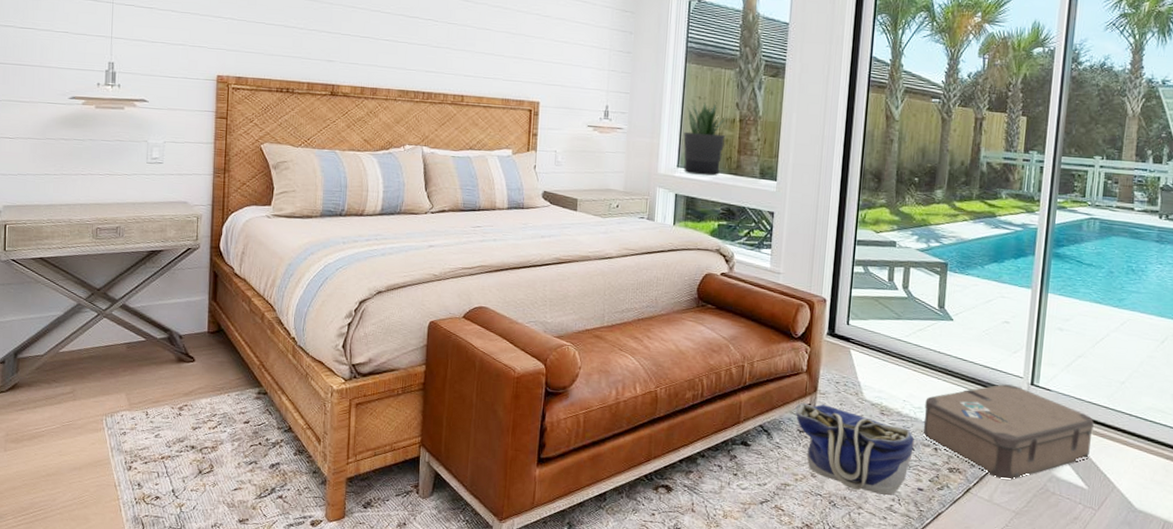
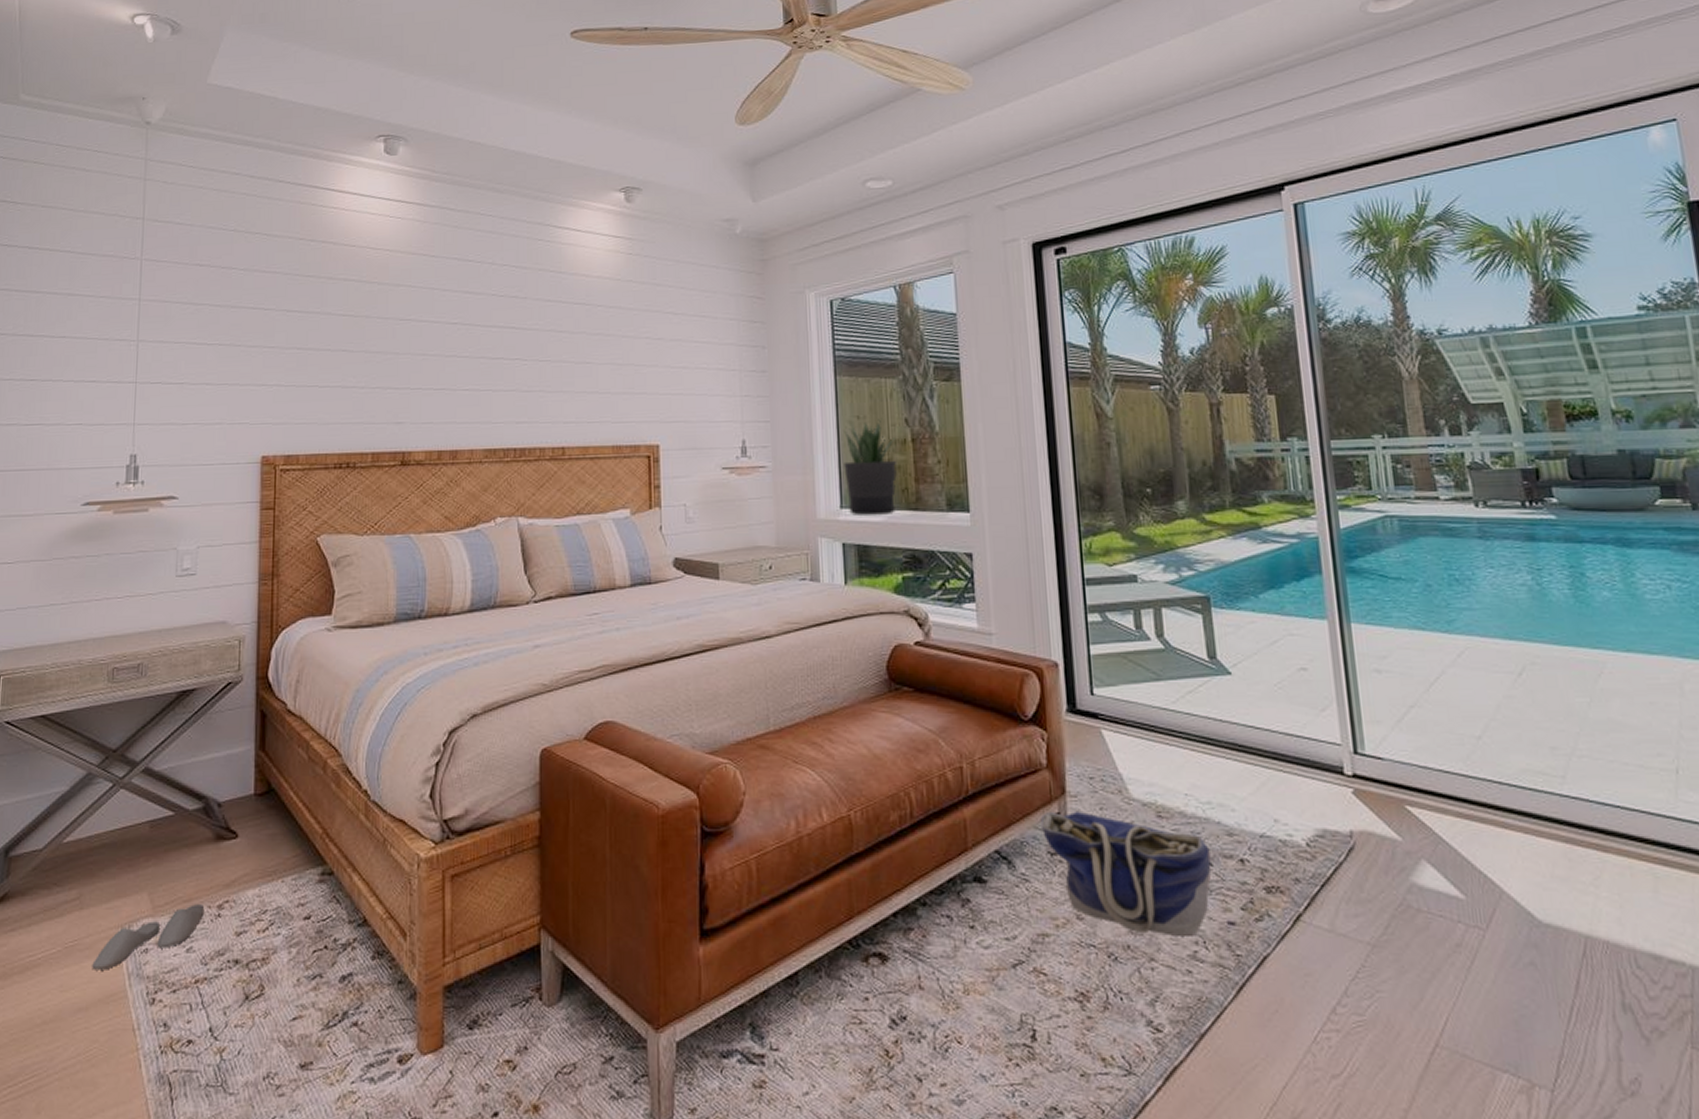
slippers: none [83,405,169,444] -> present [92,904,205,970]
suitcase: present [923,384,1094,480] -> none [1215,756,1457,896]

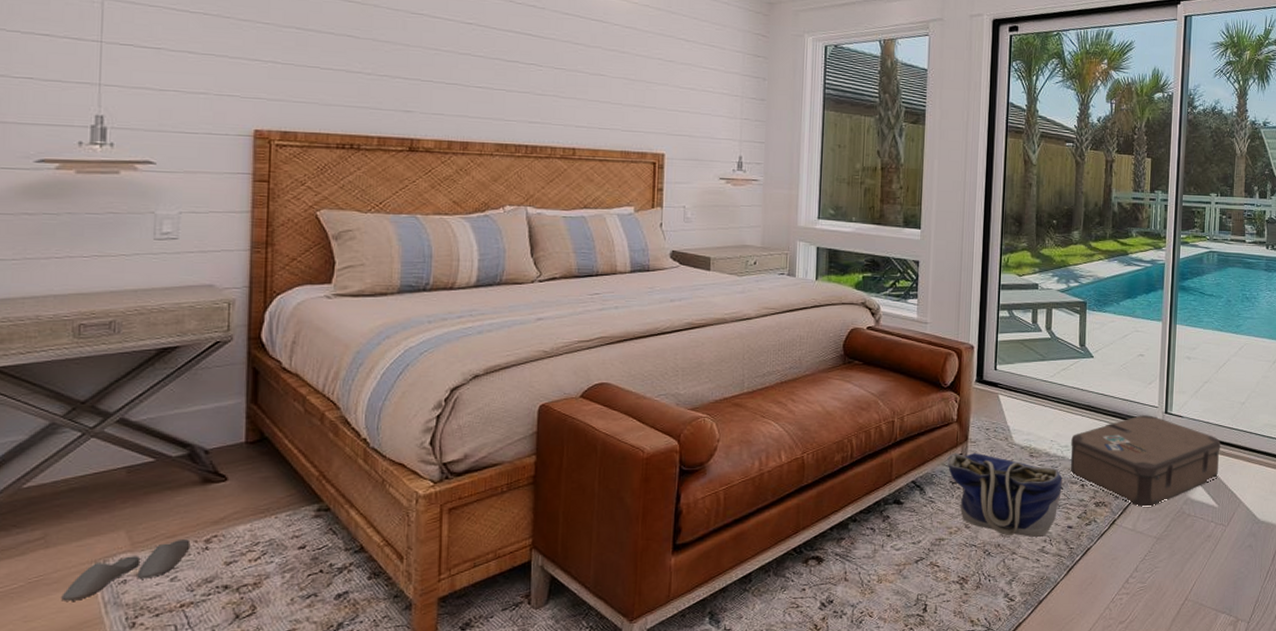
planter: present [844,417,898,517] -> none [824,148,868,227]
suitcase: none [1215,756,1457,896] -> present [1070,415,1221,507]

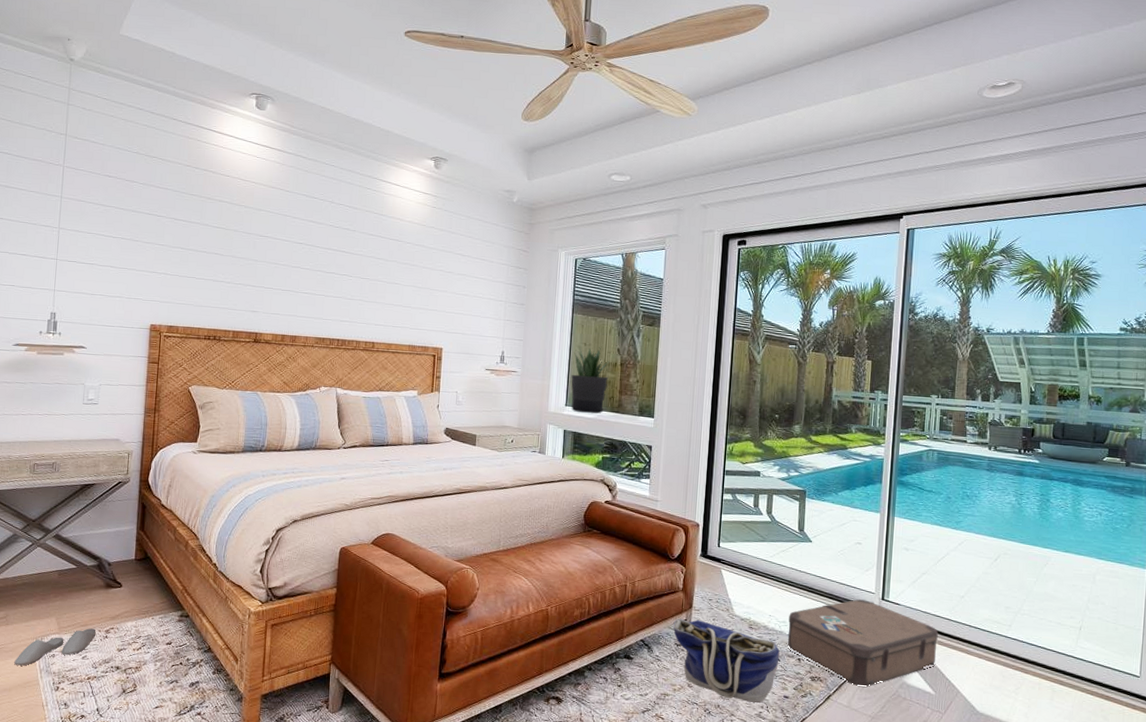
planter: none [824,148,868,227] -> present [571,346,609,414]

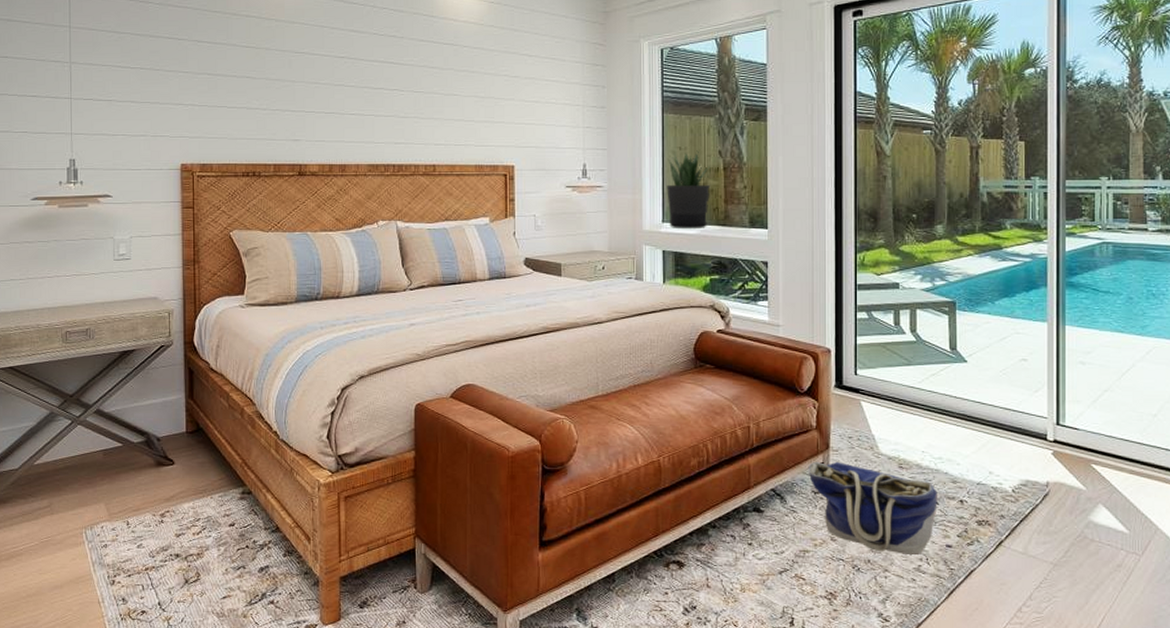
slippers: present [14,628,96,666] -> none [63,513,150,559]
suitcase: present [787,599,938,687] -> none [946,426,1128,529]

